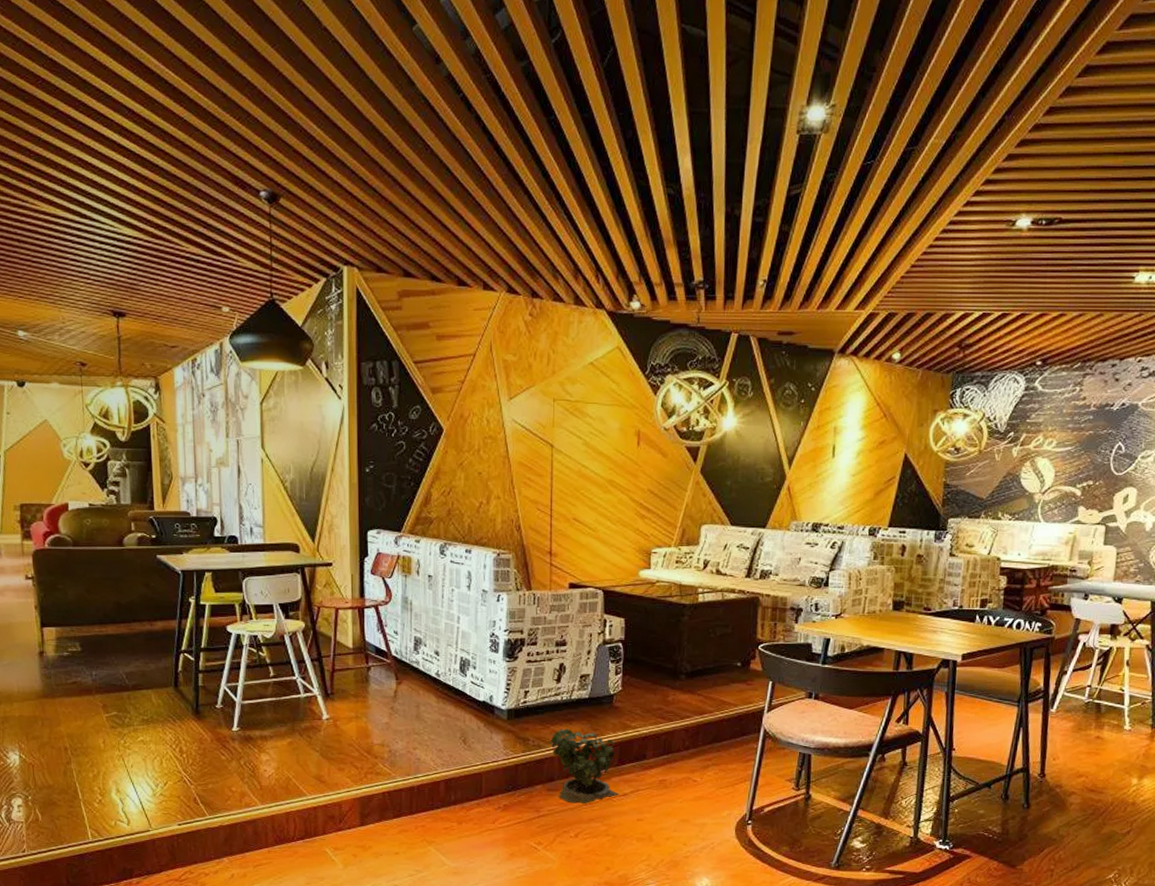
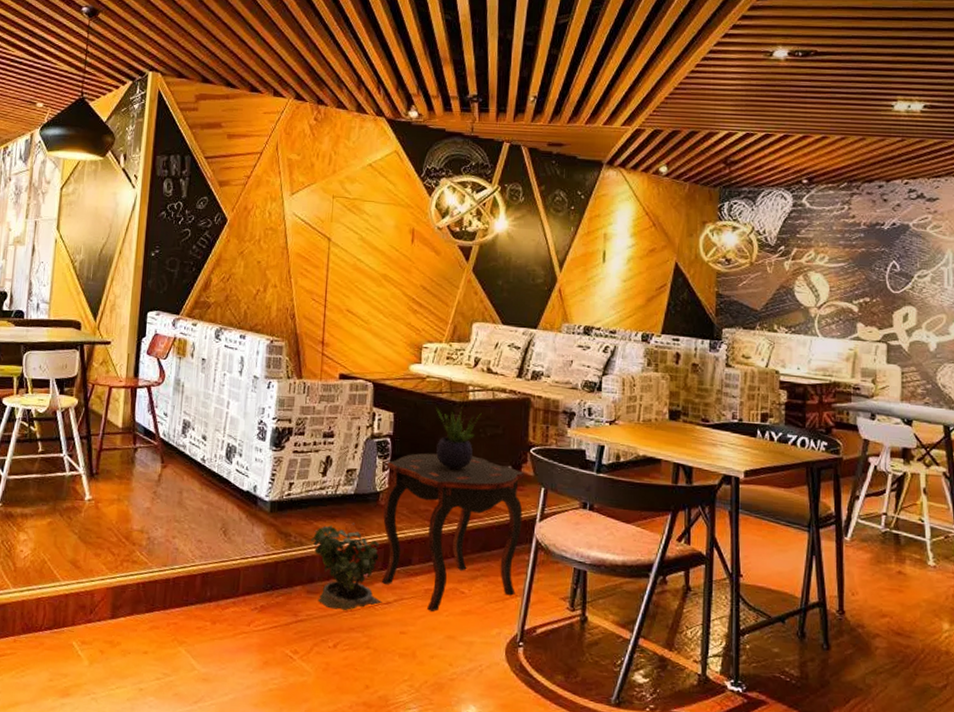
side table: none [617,655,753,800] -> present [381,453,524,612]
potted plant: none [665,610,711,668] -> present [435,407,482,469]

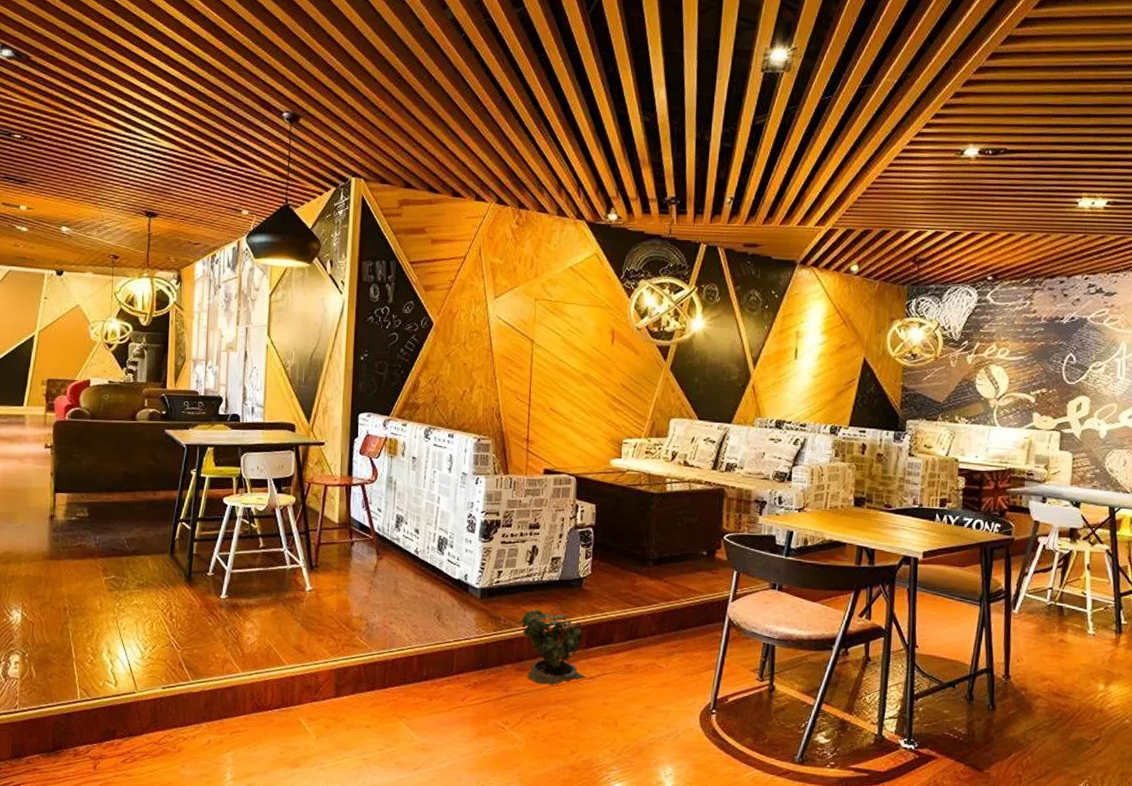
side table: present [381,453,524,612] -> none [585,541,718,685]
potted plant: present [435,407,482,469] -> none [634,498,679,555]

